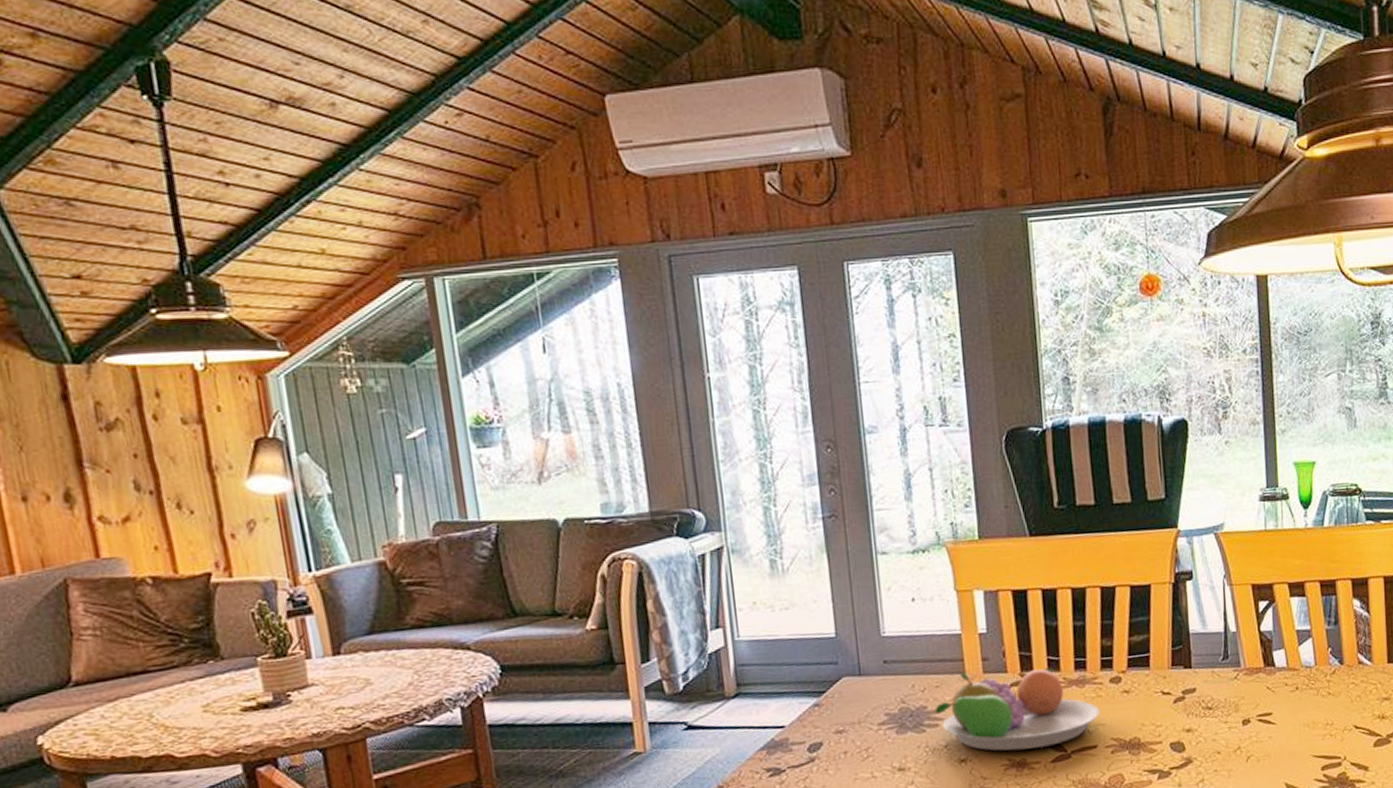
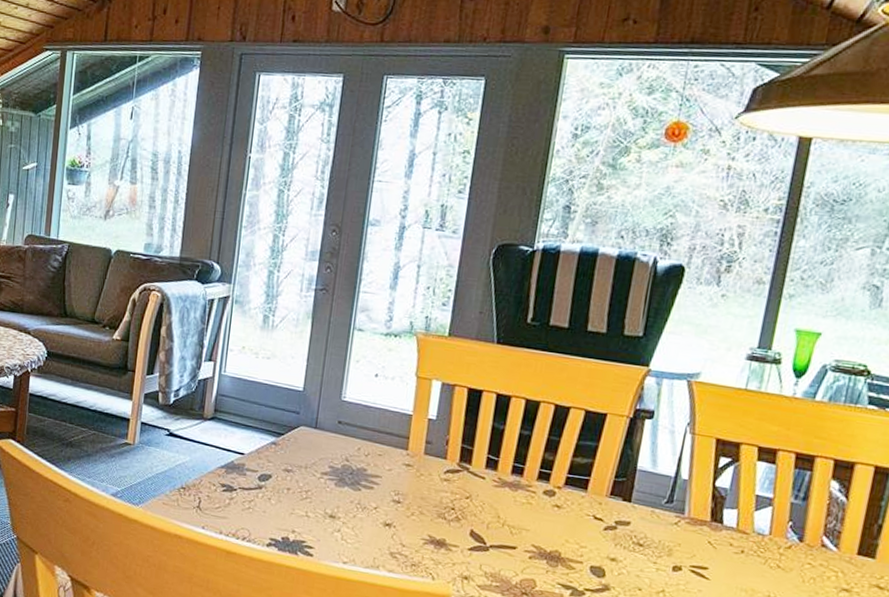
fruit bowl: present [935,667,1100,751] -> none [373,449,527,536]

